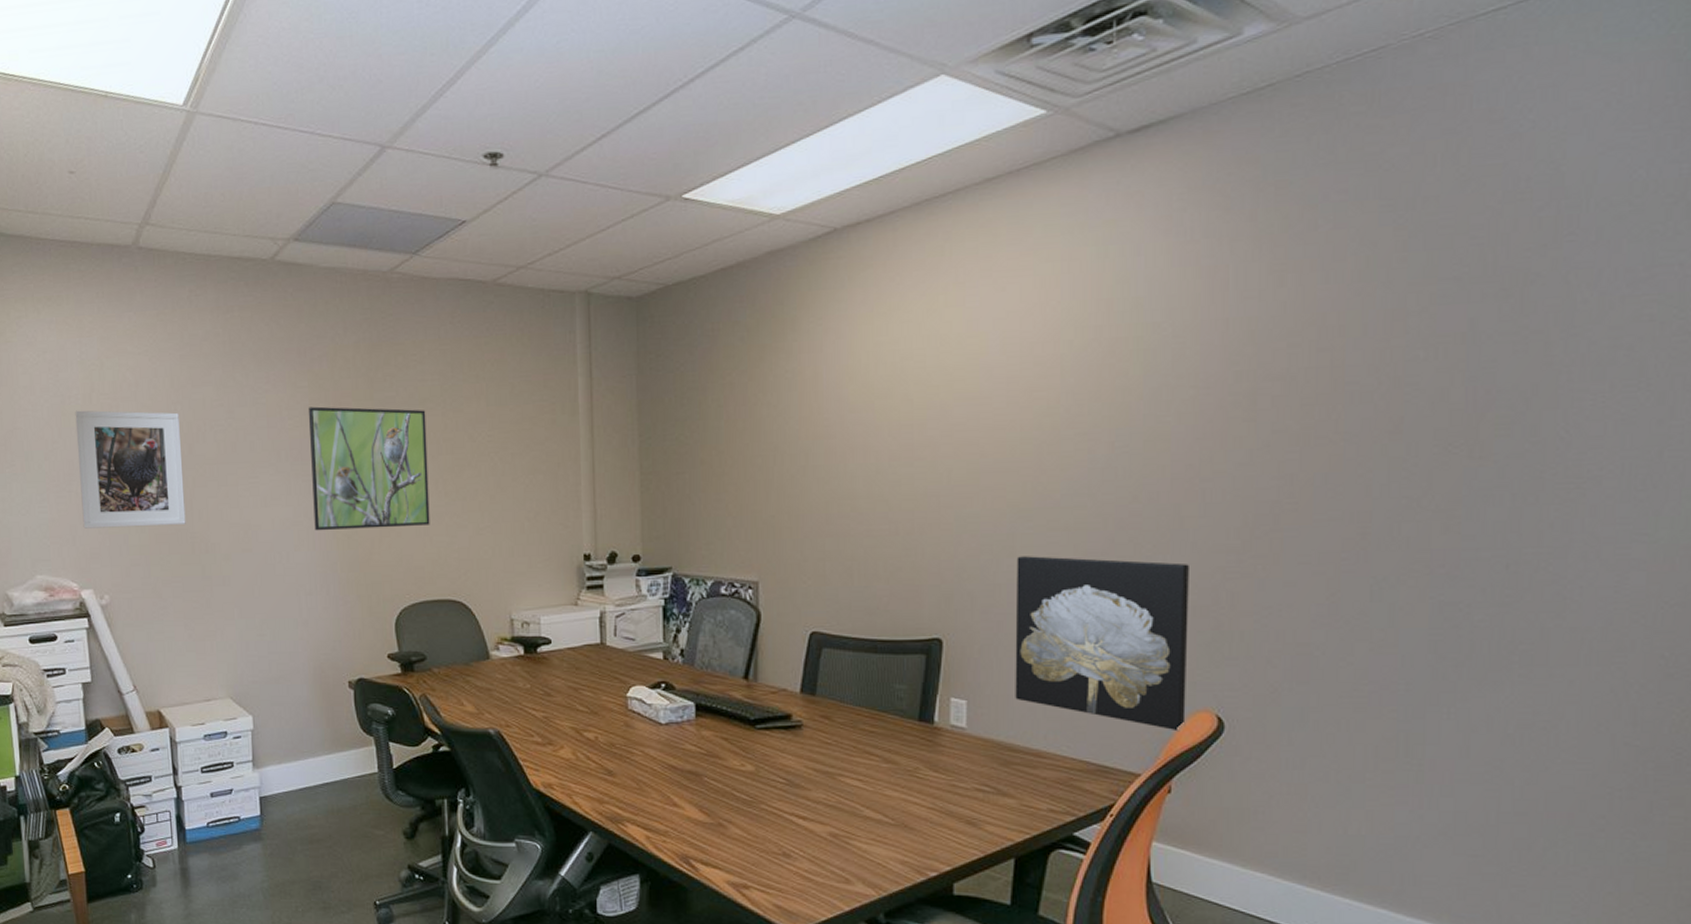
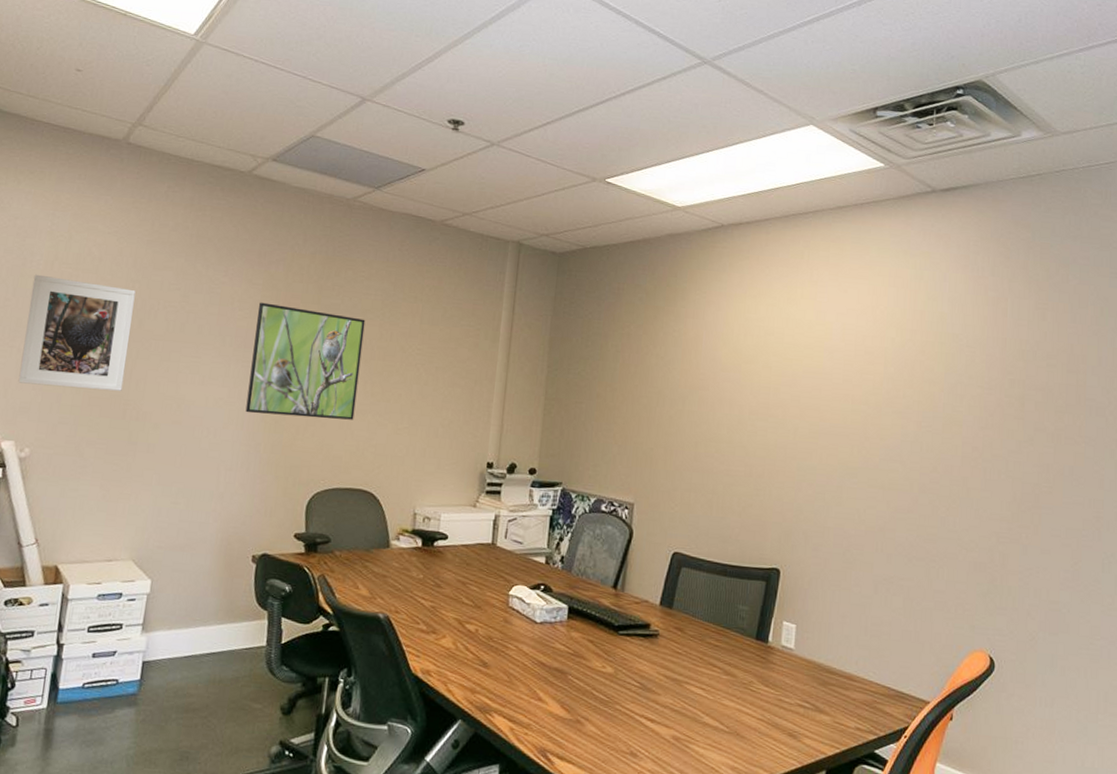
wall art: present [1015,556,1189,732] -> none [835,506,972,667]

